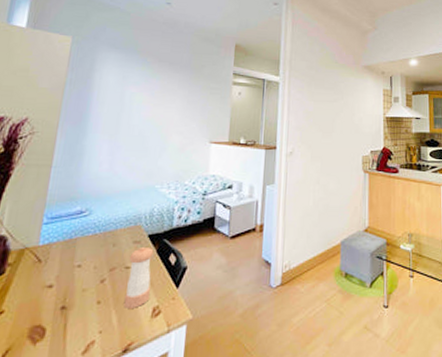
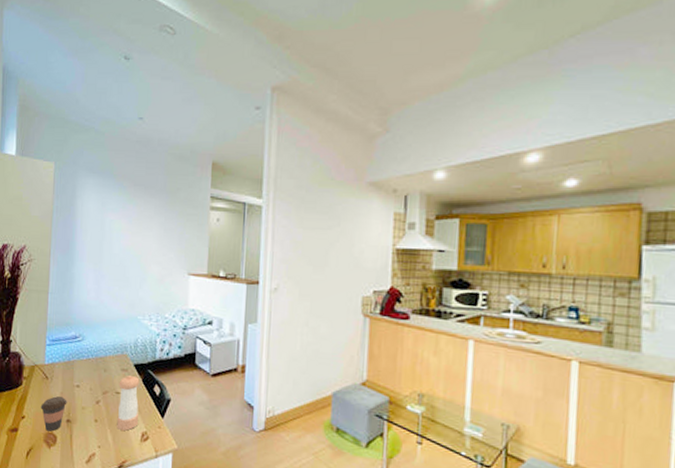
coffee cup: none [27,280,64,324] -> present [40,396,67,432]

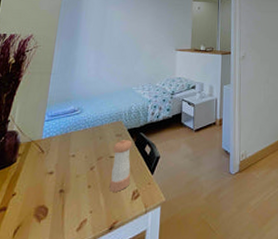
coffee cup: present [40,396,67,432] -> none [33,167,62,205]

